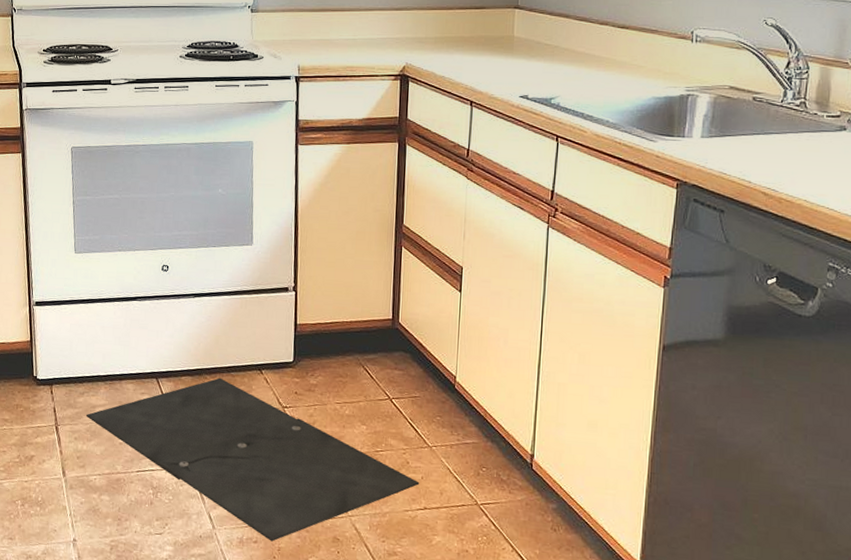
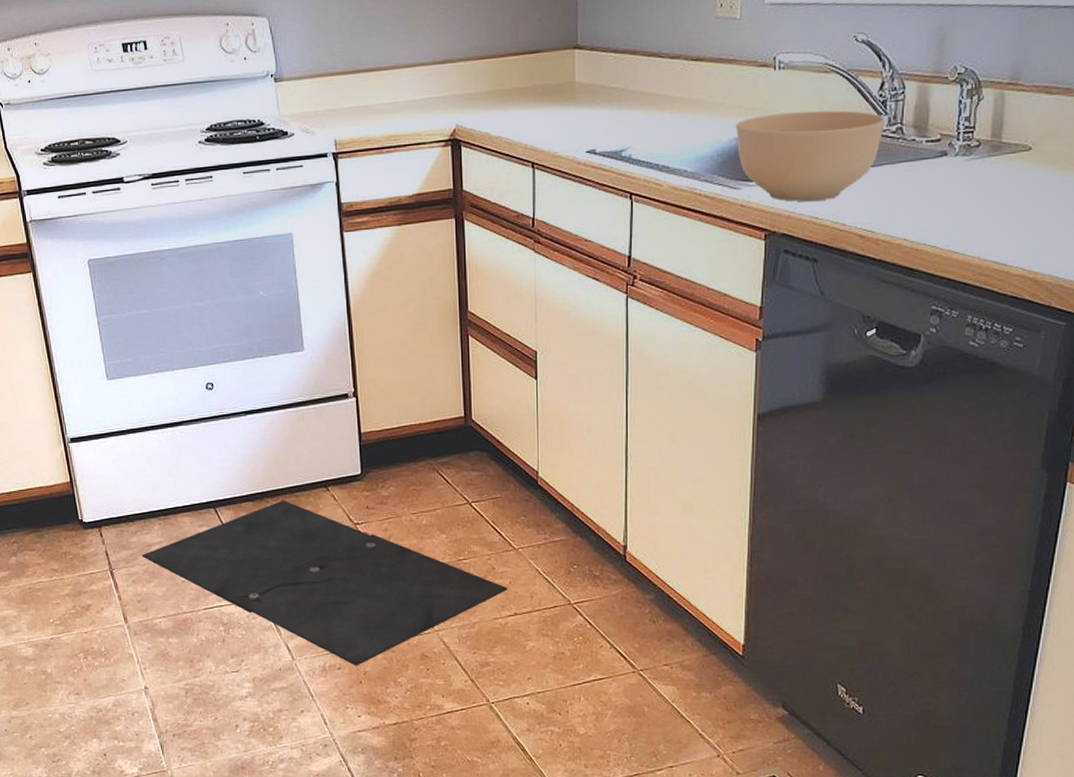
bowl: none [654,79,791,158] -> present [735,110,886,202]

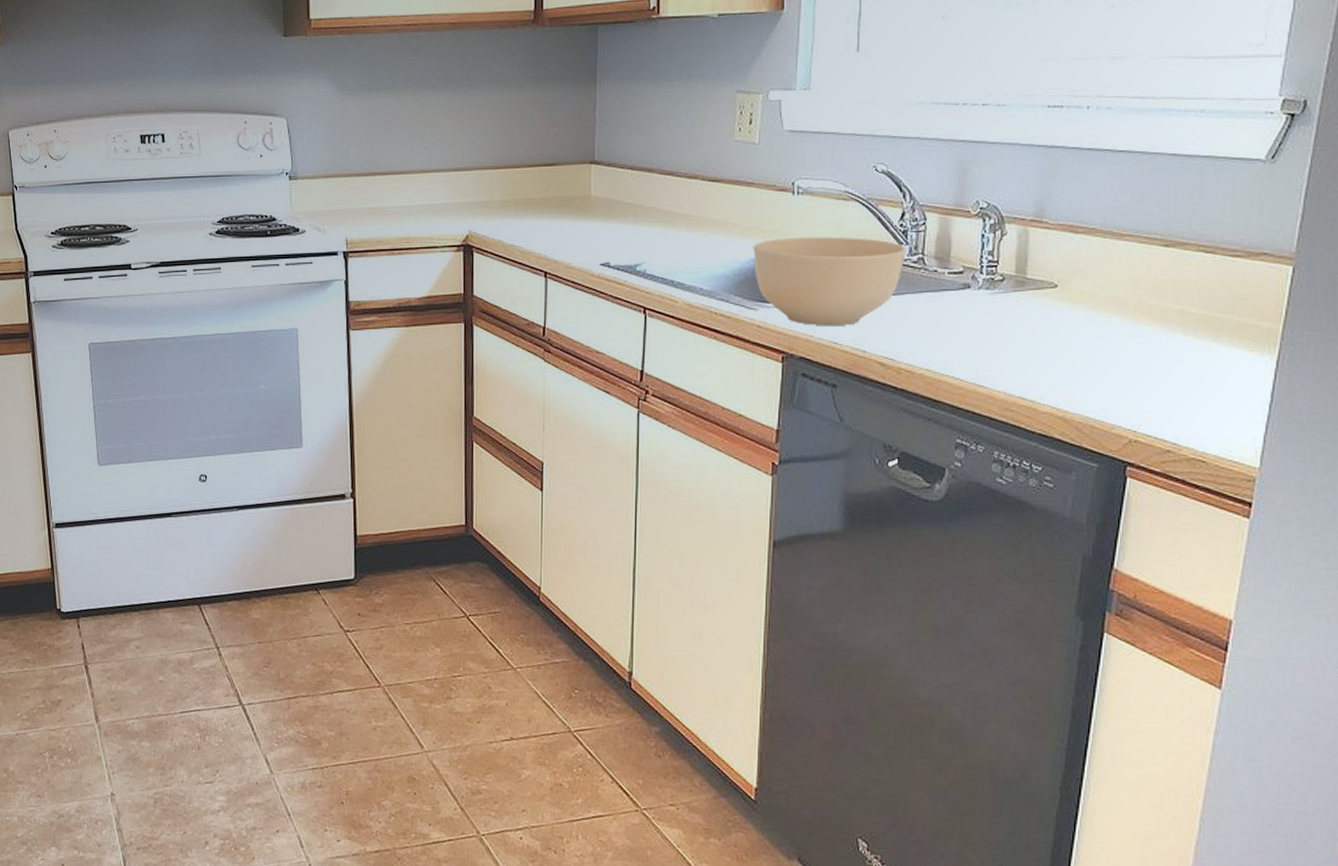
door mat: present [142,500,508,666] -> none [120,601,504,785]

